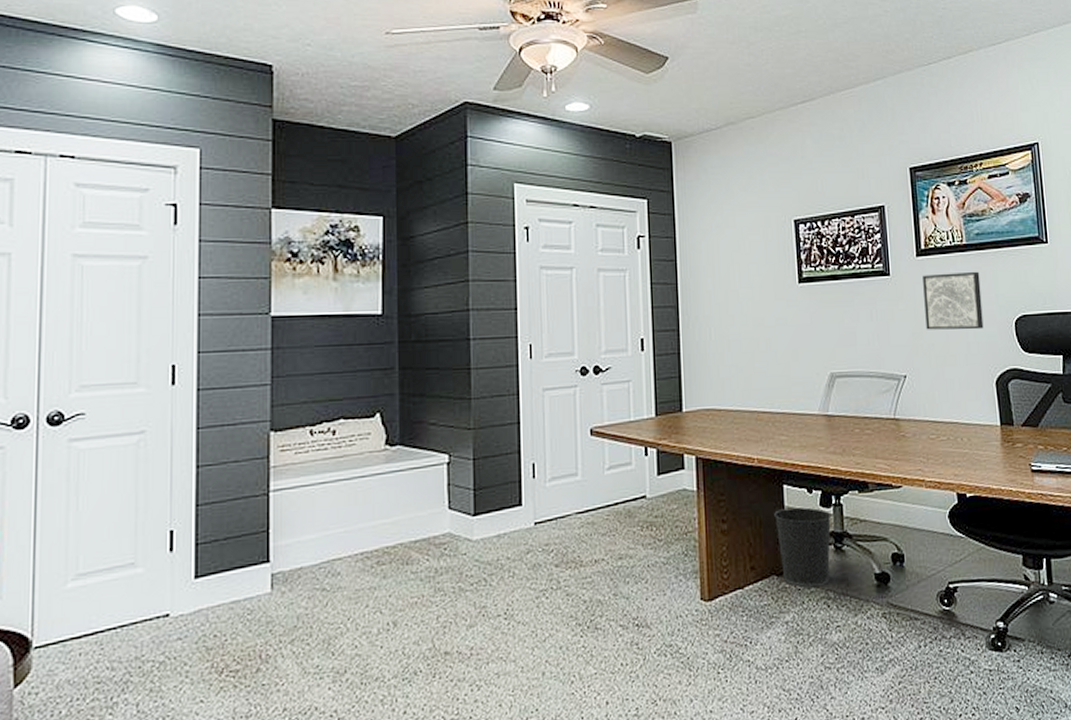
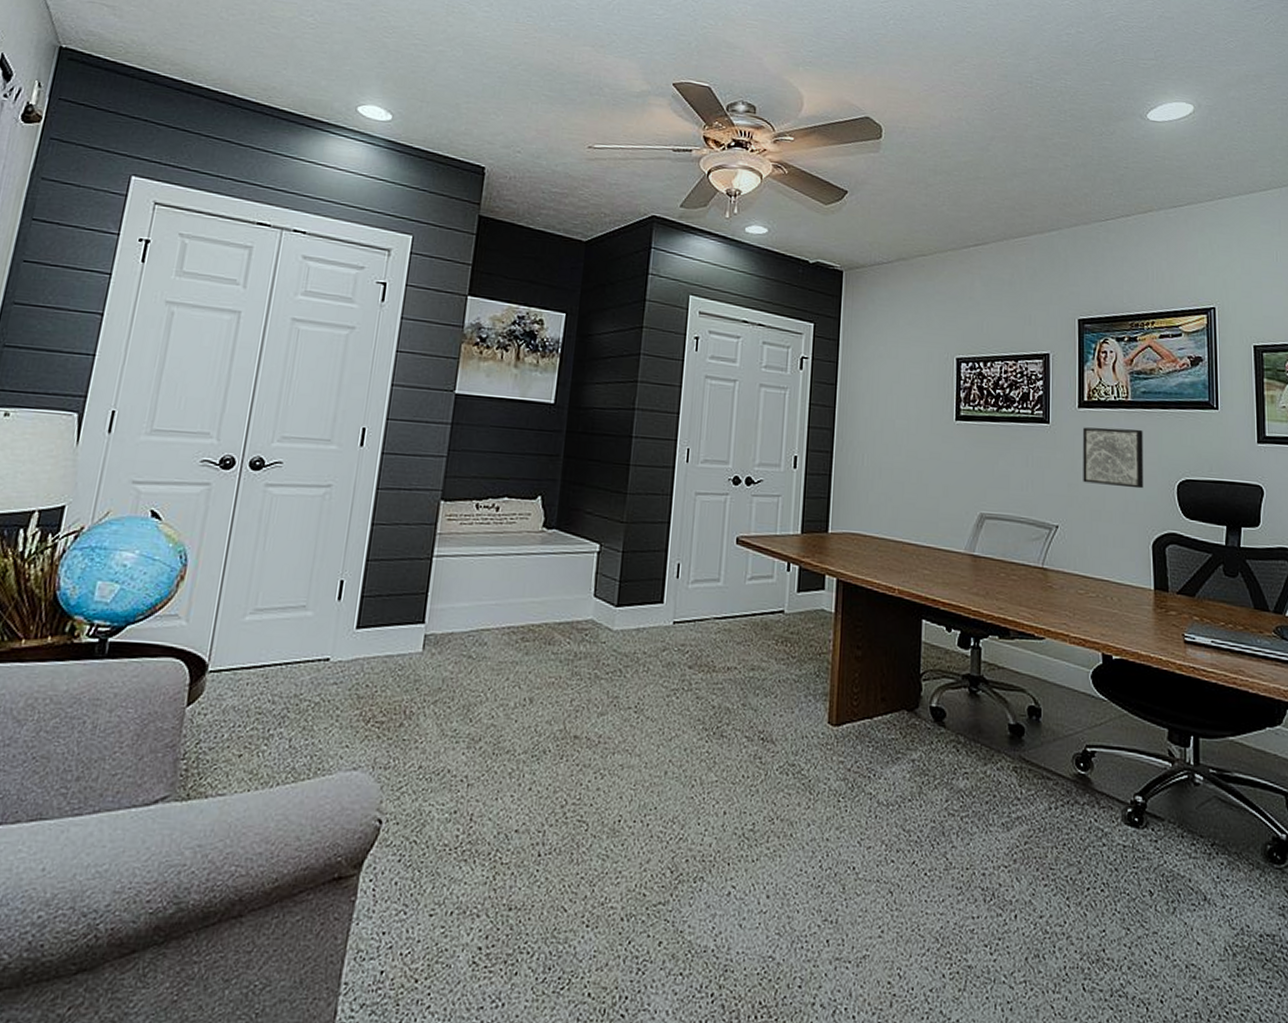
wastebasket: present [774,507,832,588] -> none [910,644,969,729]

